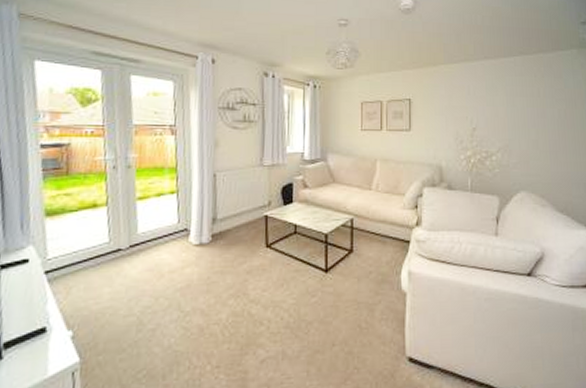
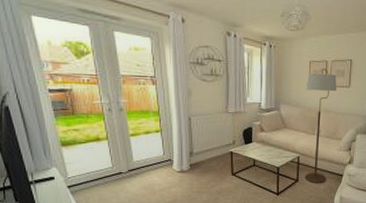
floor lamp: none [358,110,396,254] -> present [304,69,337,183]

